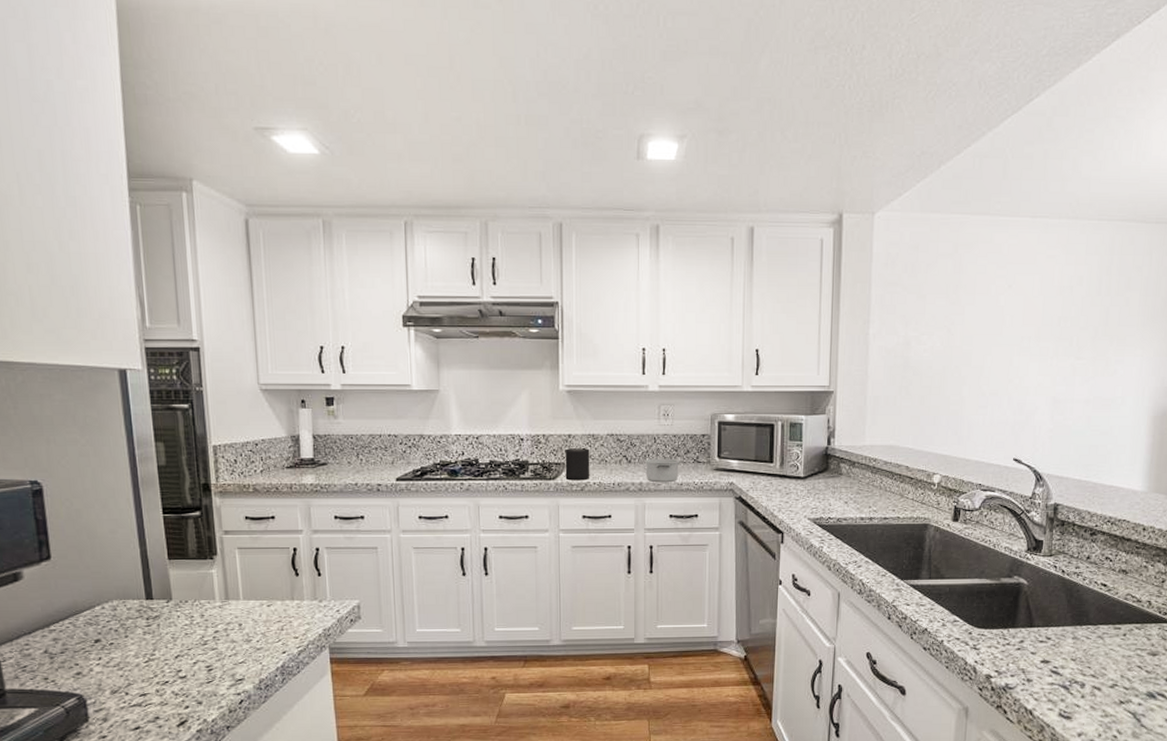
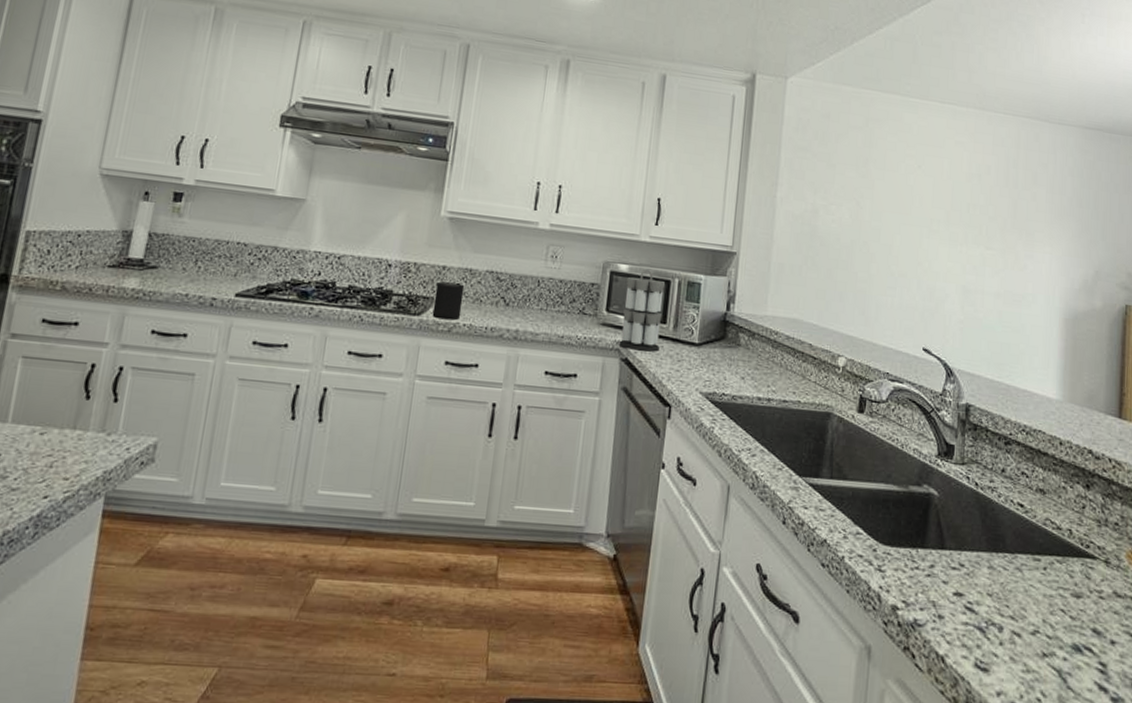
cooking pot: present [644,458,680,483] -> none [523,303,564,334]
spice rack: none [732,416,769,490] -> present [618,268,665,353]

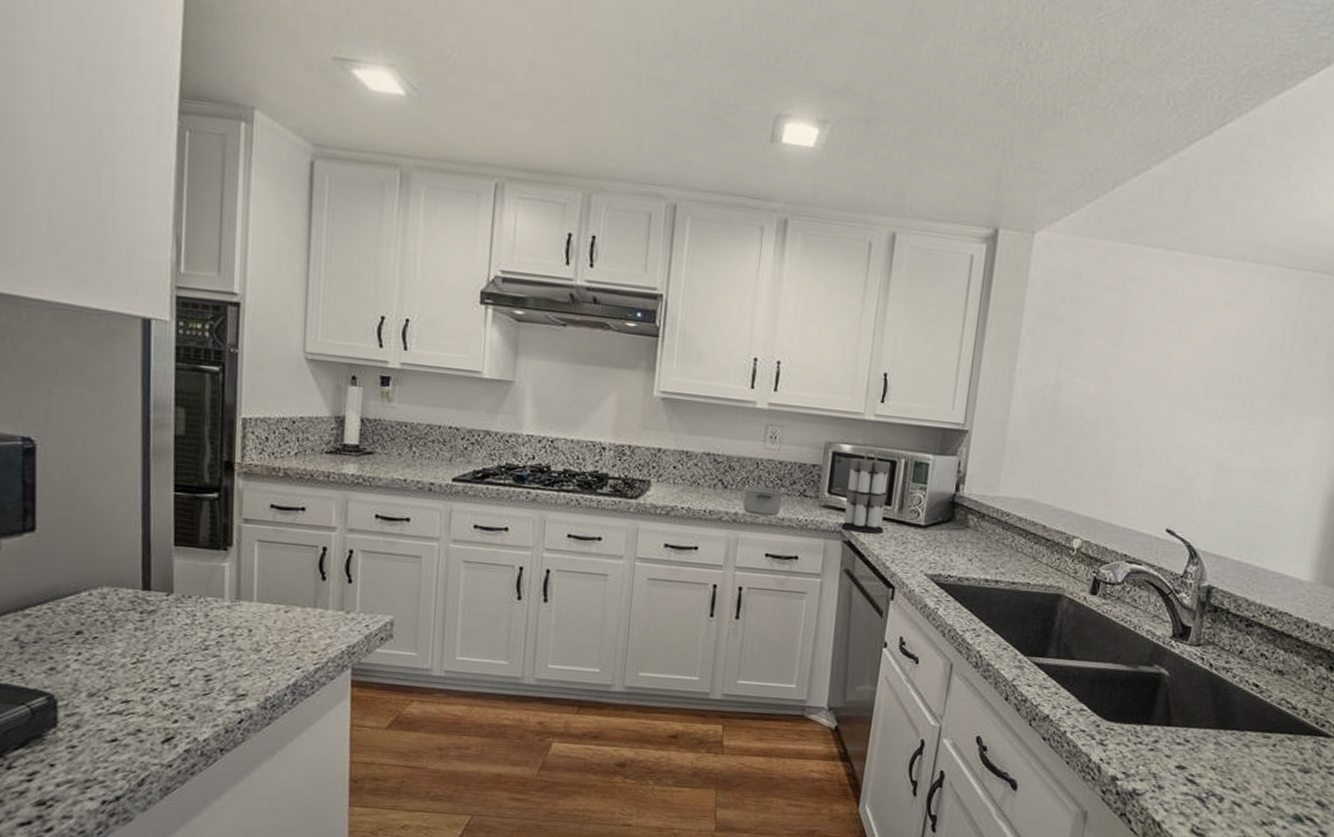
pen holder: present [432,281,465,321] -> none [649,464,681,504]
cooking pot: none [523,303,564,334] -> present [742,486,784,517]

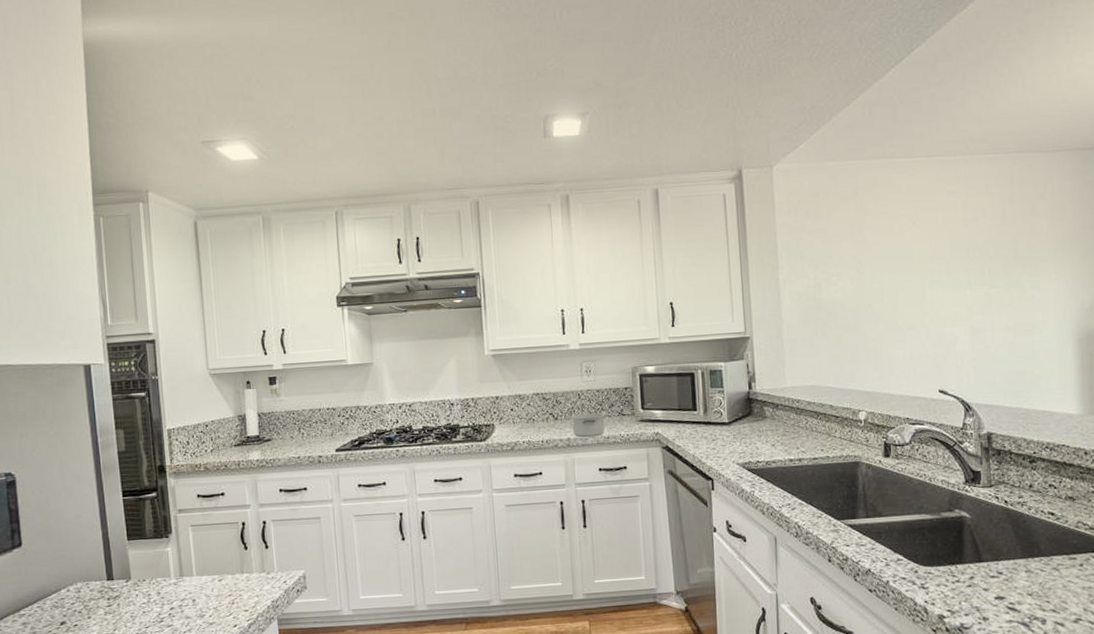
spice rack: present [841,448,890,535] -> none [655,366,694,439]

